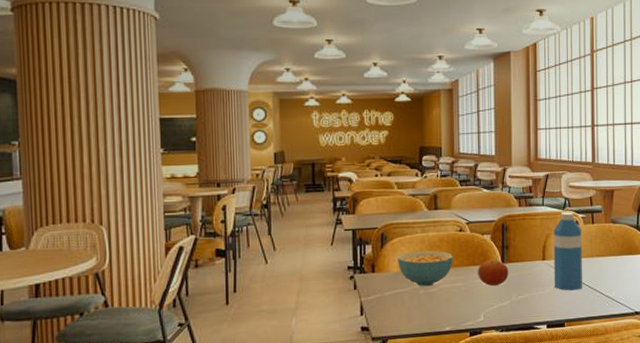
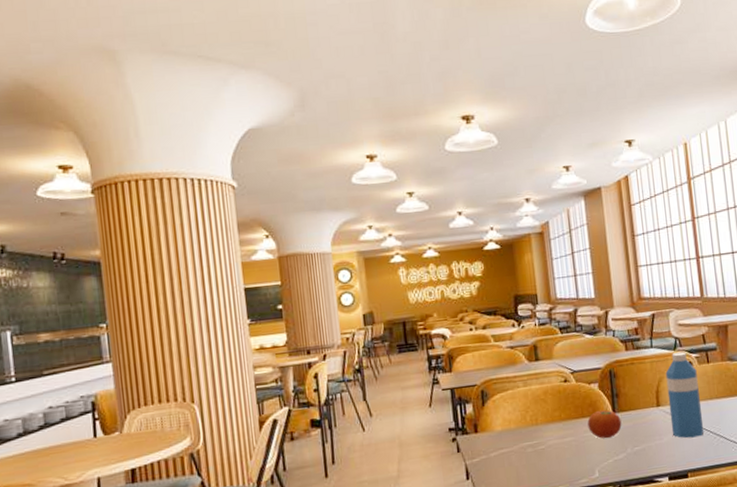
cereal bowl: present [397,250,453,287] -> none [499,404,560,445]

